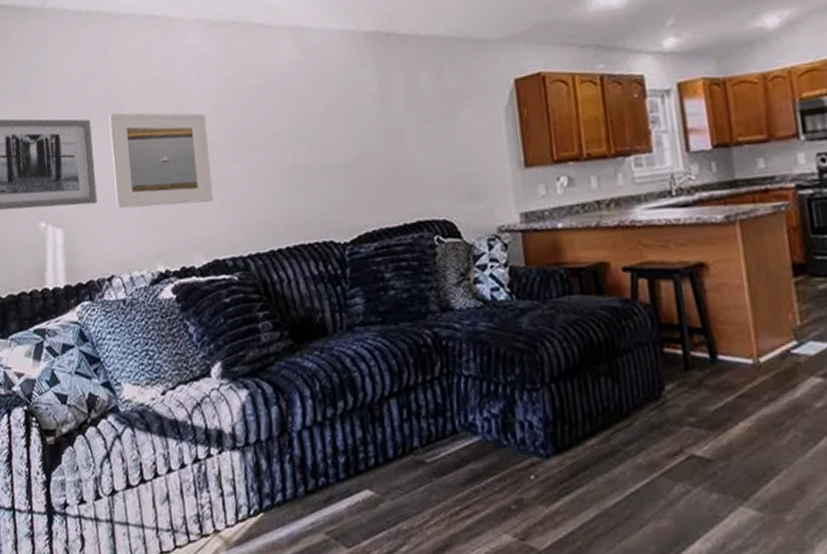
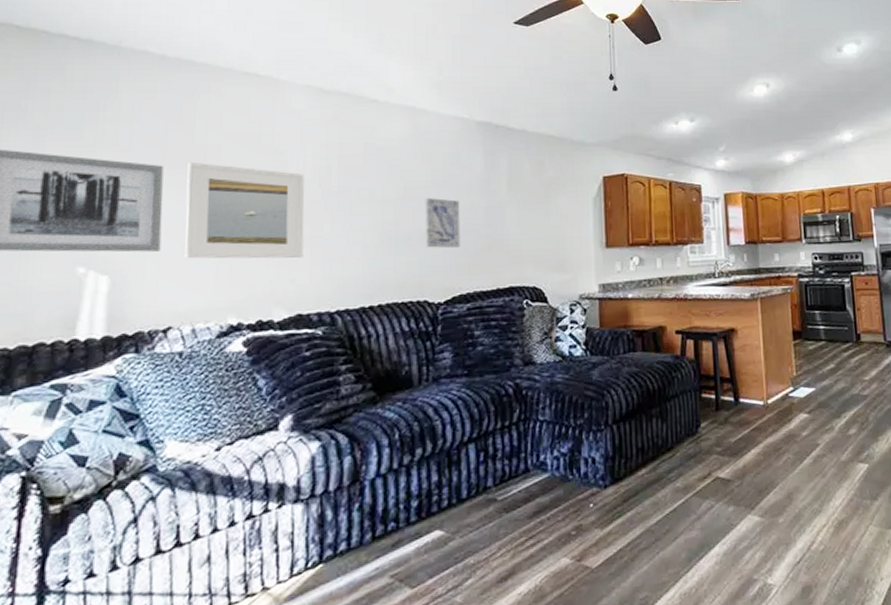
wall art: none [320,125,361,183] -> present [425,197,460,249]

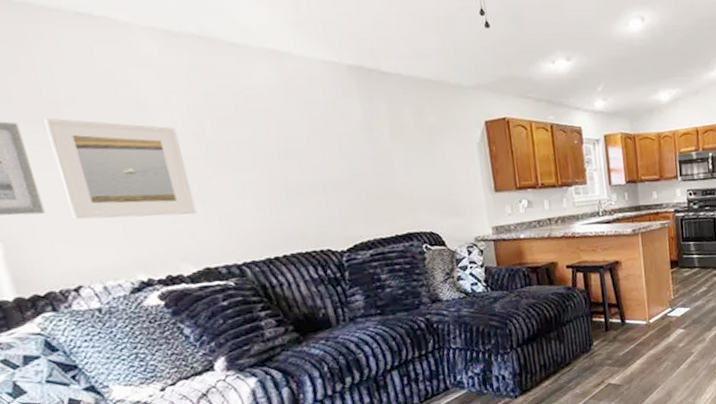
wall art: present [425,197,460,249] -> none [308,148,353,199]

